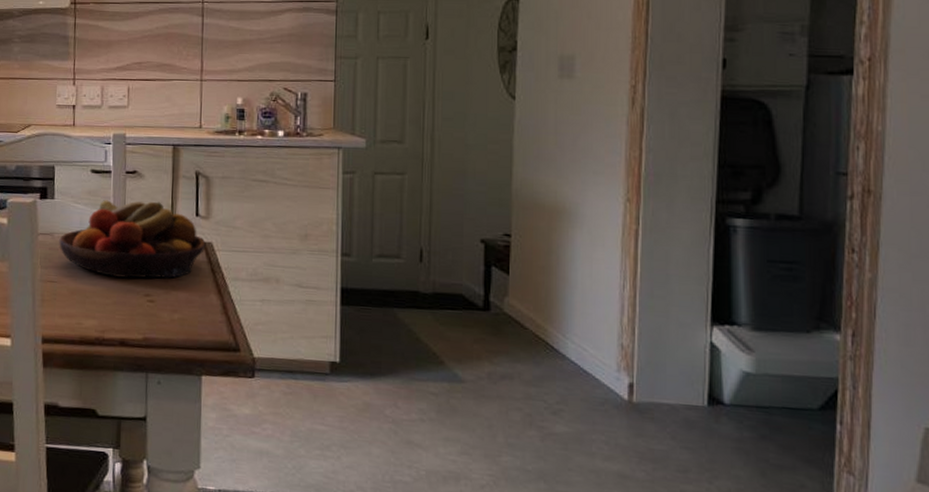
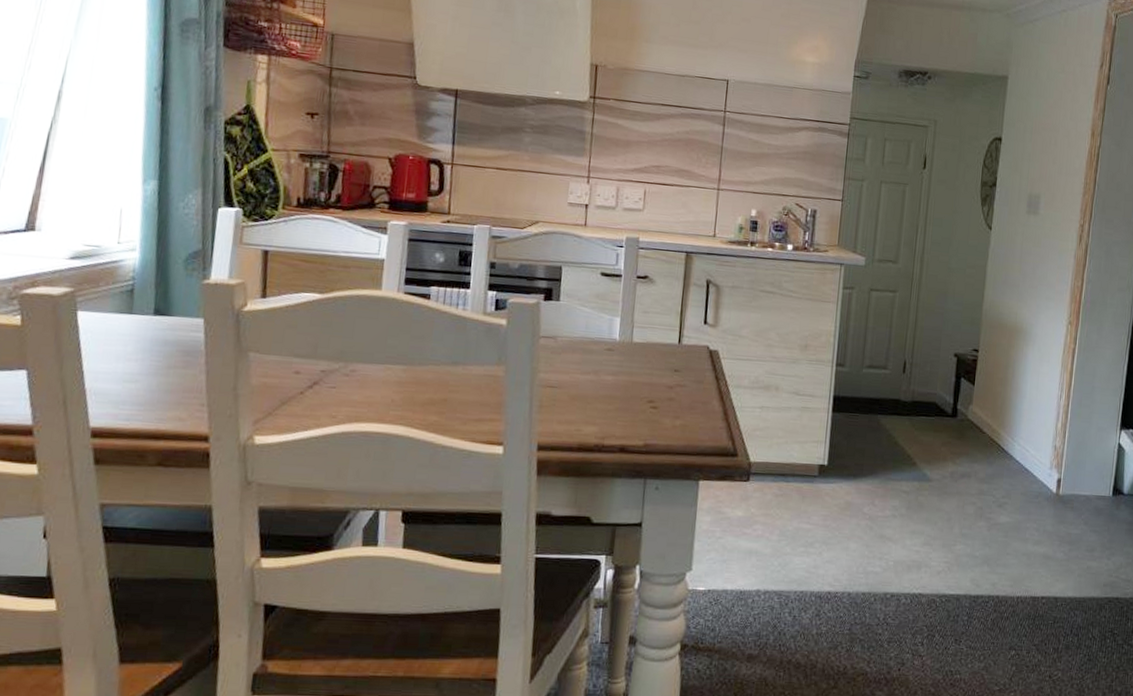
fruit bowl: present [59,200,206,279] -> none [562,304,712,385]

